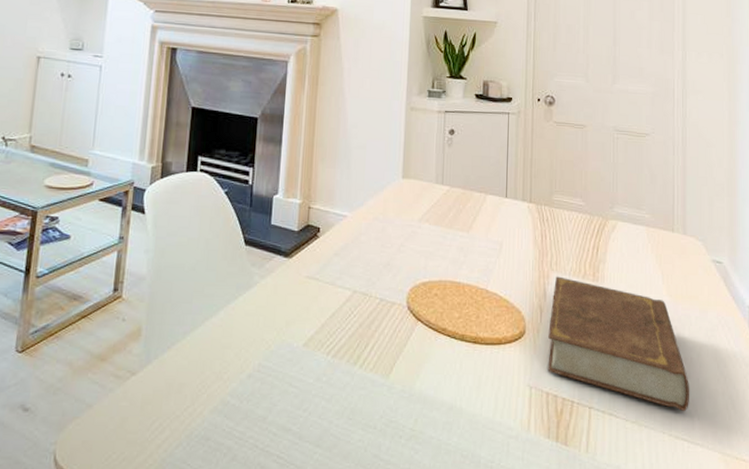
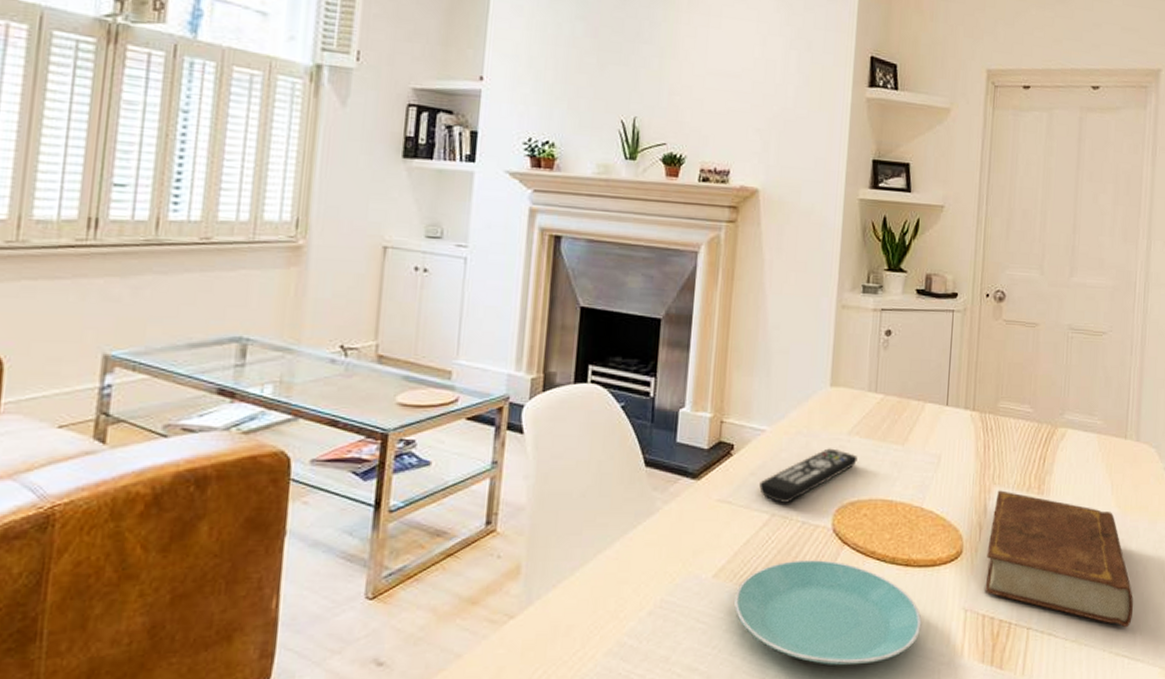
plate: none [322,334,490,434] -> present [734,560,922,666]
remote control: none [342,233,428,281] -> present [759,448,858,503]

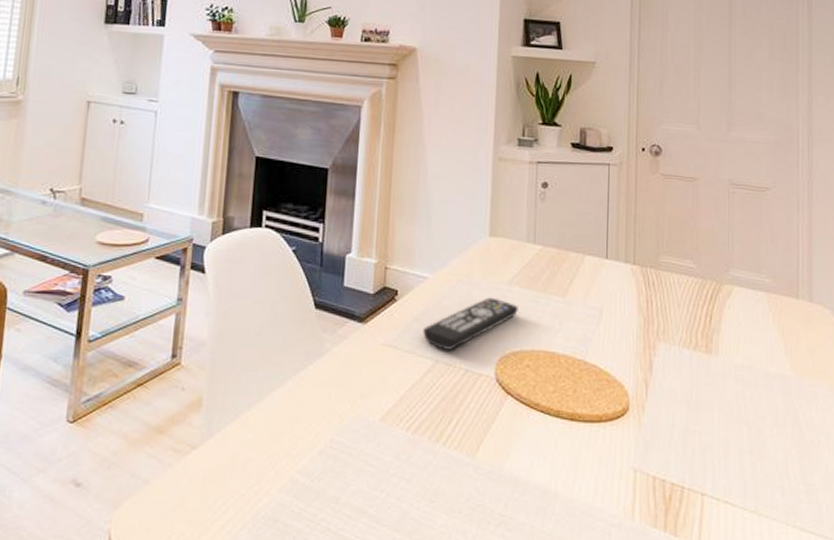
plate: present [734,560,922,666] -> none [401,408,589,520]
book: present [985,490,1134,627] -> none [654,347,818,500]

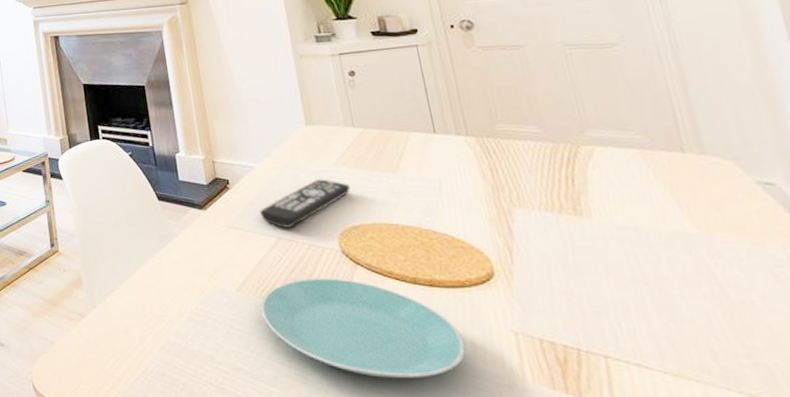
plate: none [401,408,589,520] -> present [261,279,466,379]

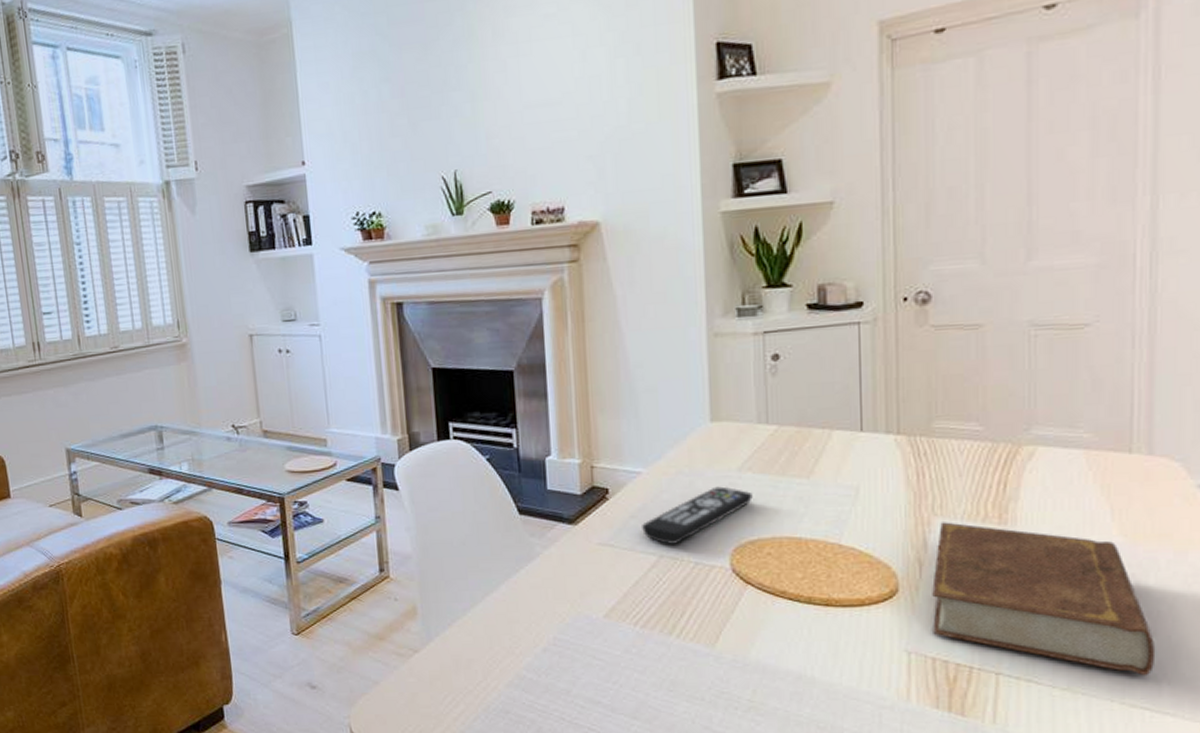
plate: present [261,279,466,379] -> none [630,600,853,705]
book: none [520,212,763,364] -> present [932,522,1156,675]

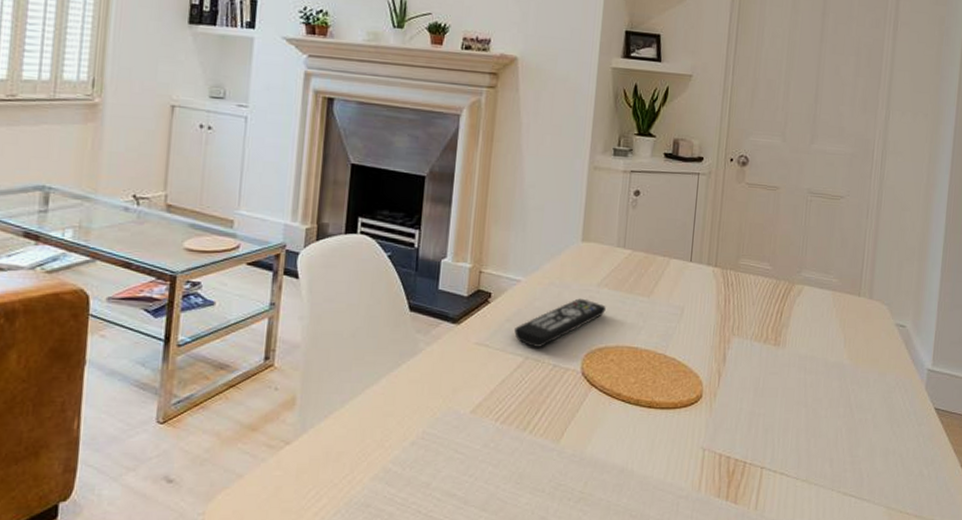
book: present [932,522,1156,675] -> none [722,341,862,469]

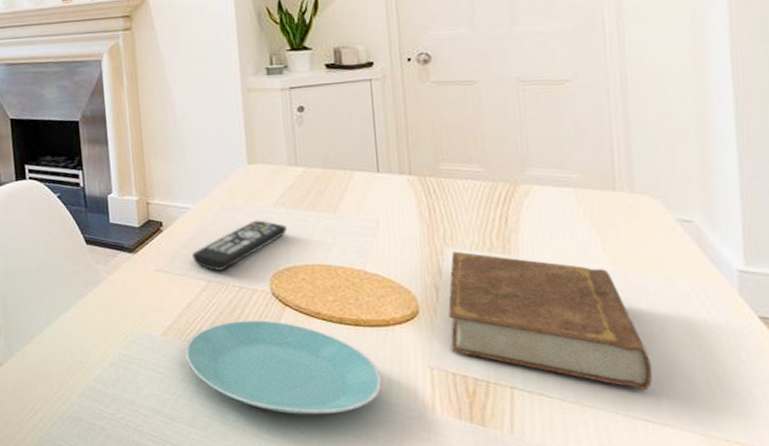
plate: none [490,400,663,496] -> present [185,320,383,415]
book: none [722,341,862,469] -> present [448,251,653,390]

